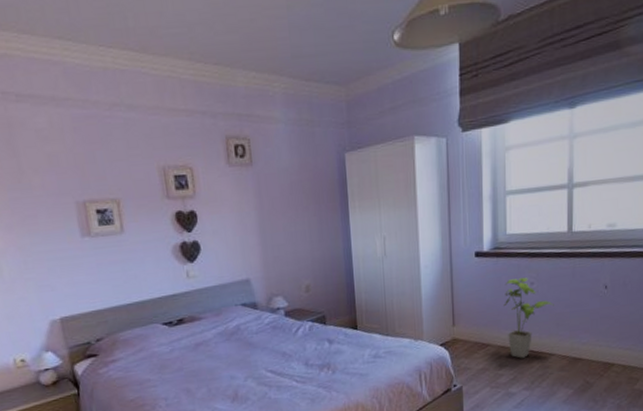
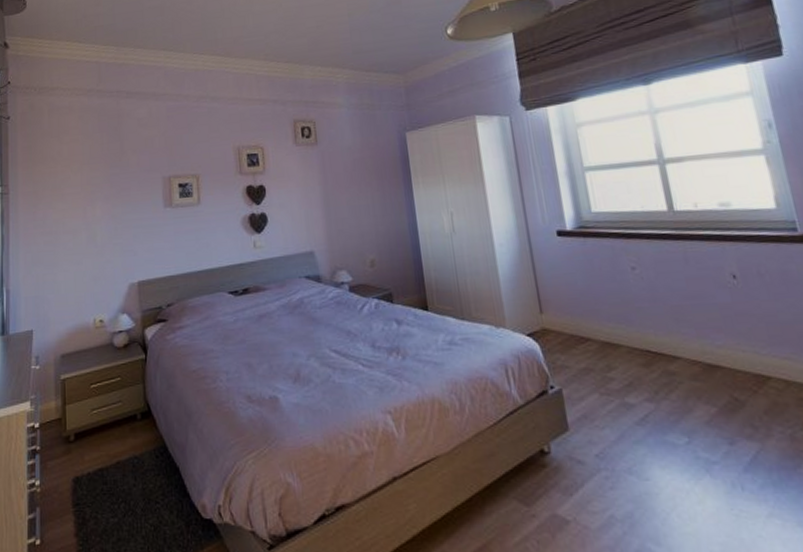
house plant: present [504,277,554,358] -> none [600,261,668,359]

